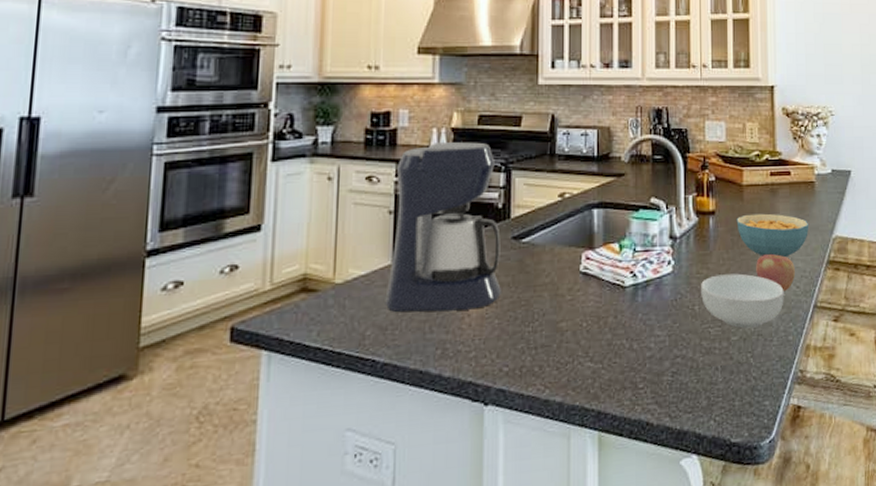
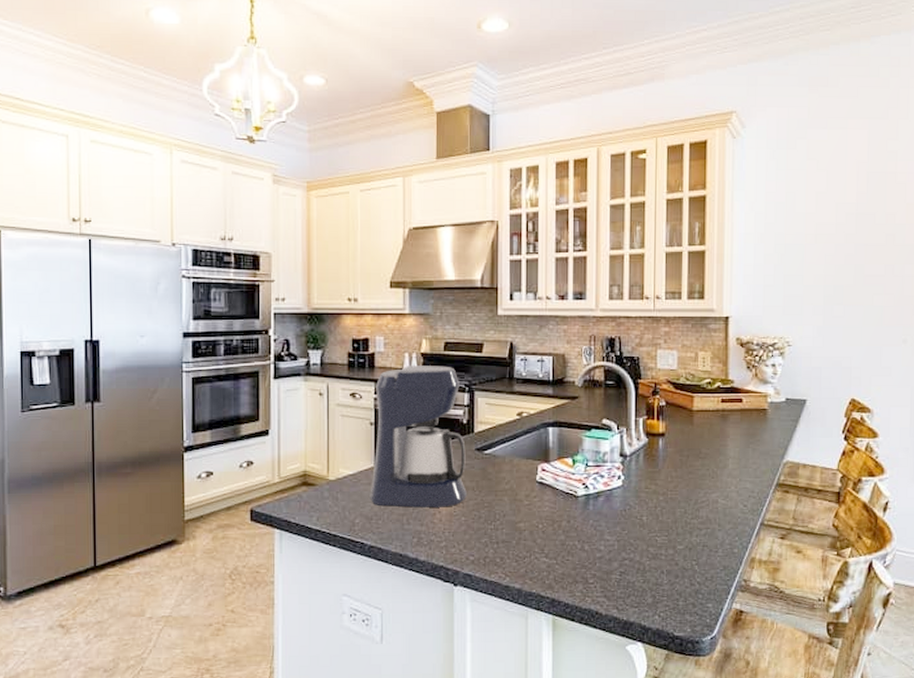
cereal bowl: present [701,273,784,329] -> none [649,490,731,539]
cereal bowl: present [736,213,809,258] -> none [686,437,760,479]
apple: present [756,253,796,292] -> none [704,474,744,509]

